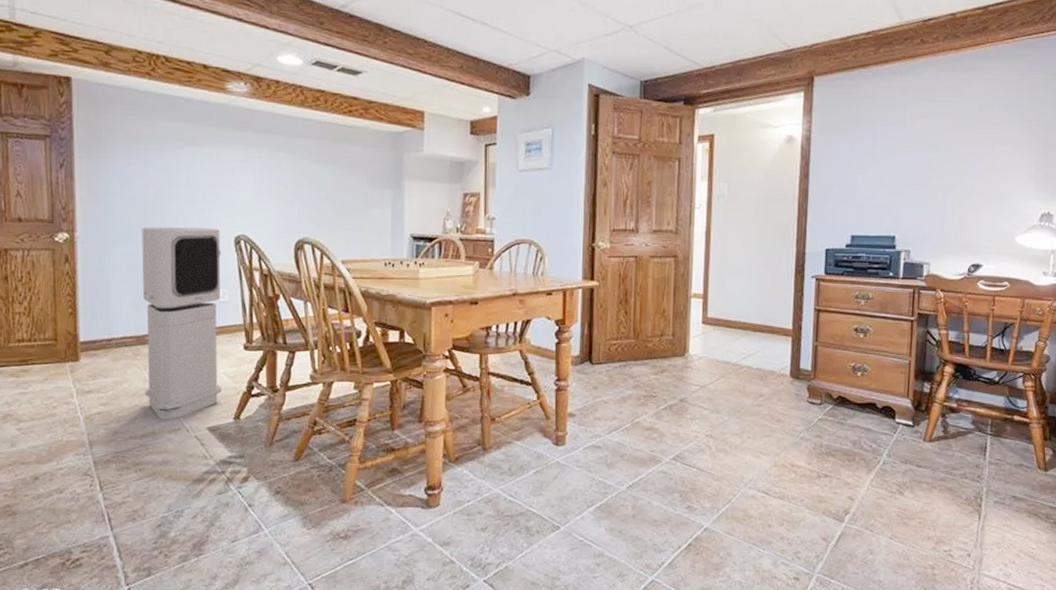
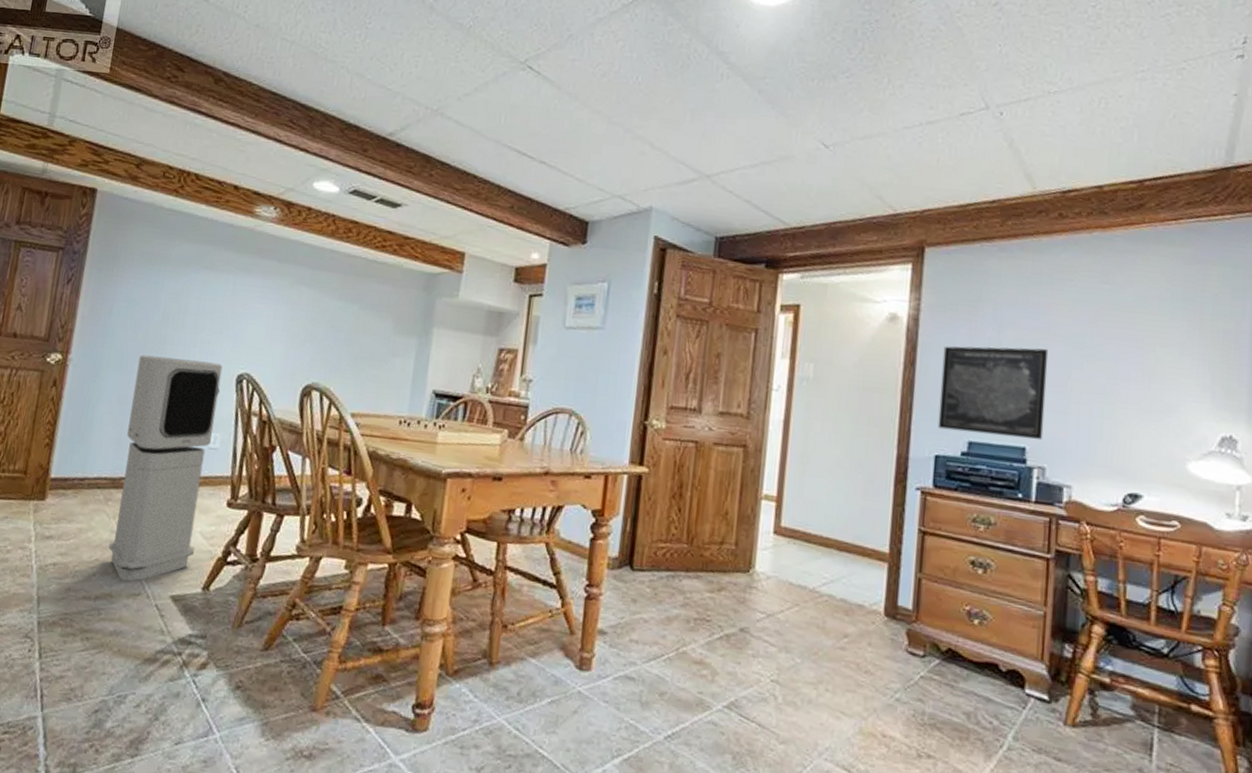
wall art: none [827,155,913,229] -> present [937,346,1049,440]

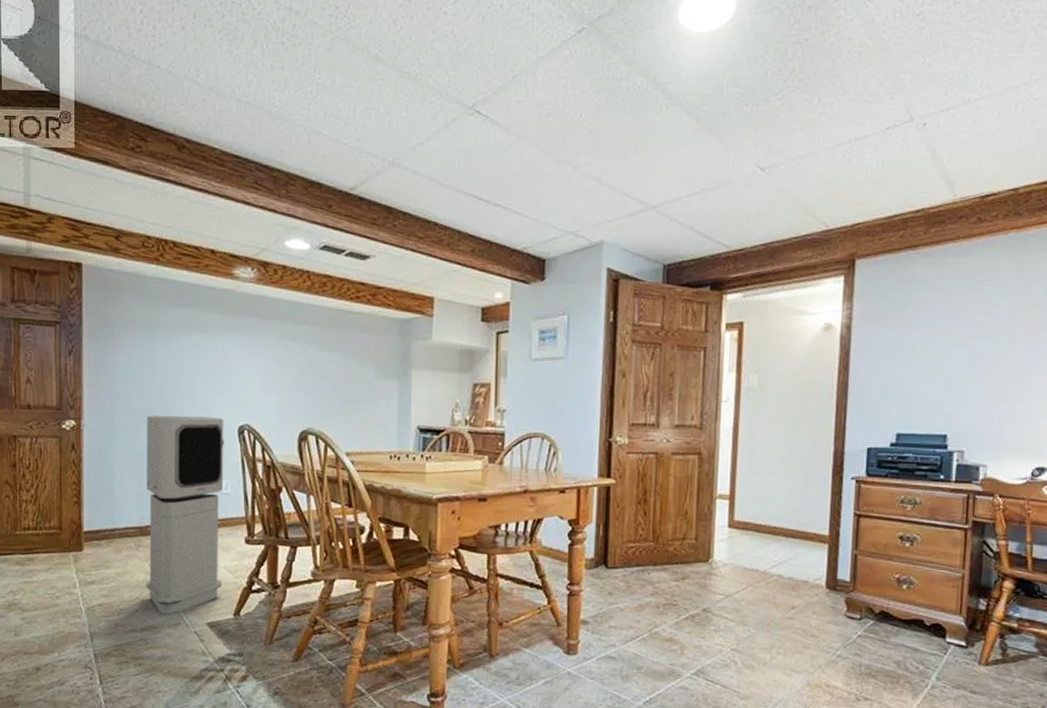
wall art: present [937,346,1049,440] -> none [869,345,968,427]

